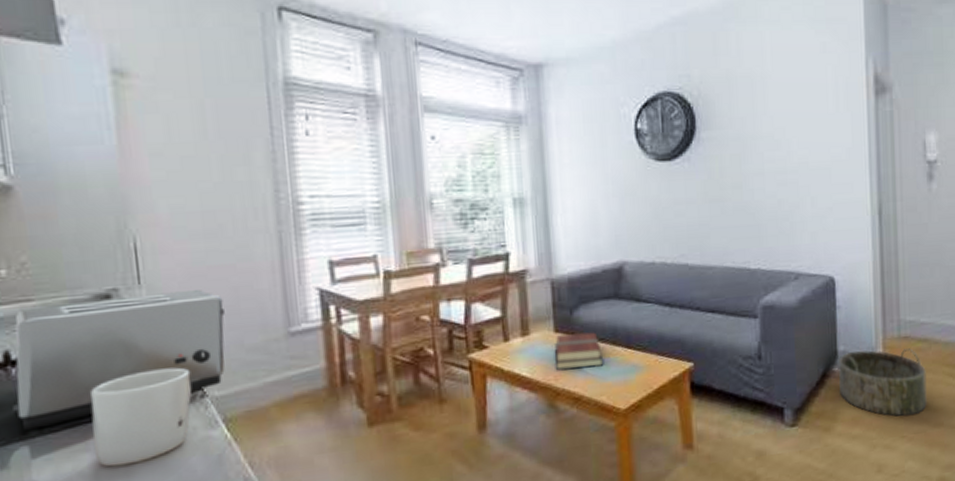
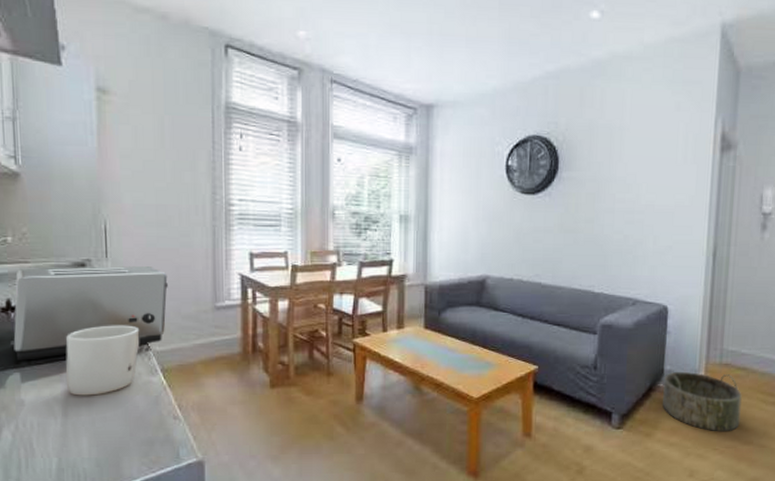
books: present [555,332,604,370] -> none [423,330,463,362]

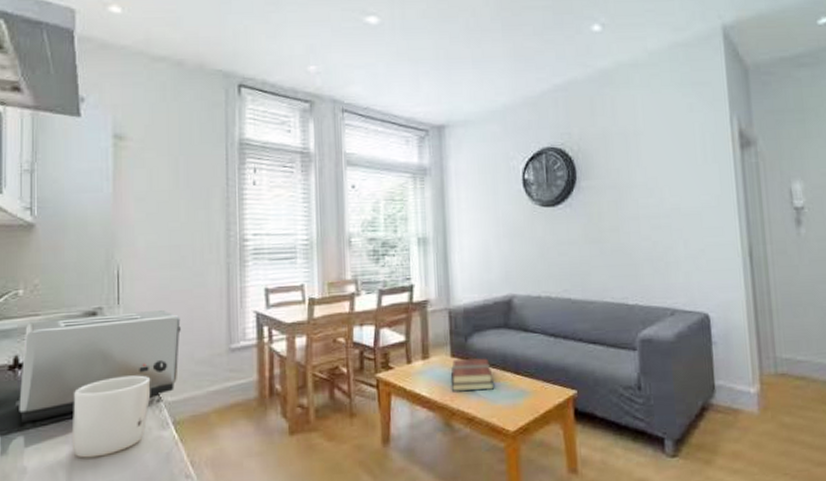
books: none [423,330,463,362] -> present [451,357,495,392]
basket: present [661,371,742,432] -> none [716,385,809,453]

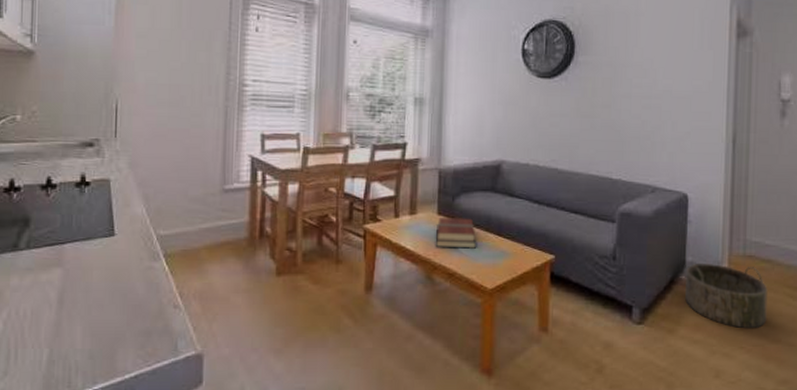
toaster: present [16,310,181,423] -> none [10,146,176,244]
mug: present [71,375,151,458] -> none [64,207,144,282]
basket: none [716,385,809,453] -> present [684,263,768,329]

